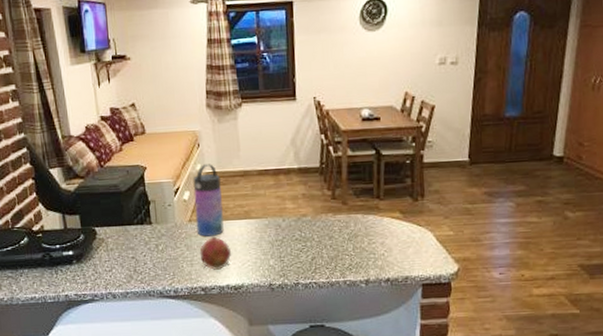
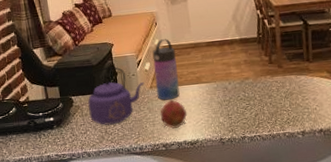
kettle: none [114,193,183,263] -> present [88,66,145,126]

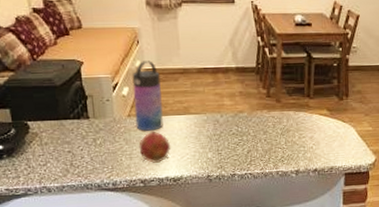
kettle: present [88,66,145,126] -> none [49,88,121,157]

